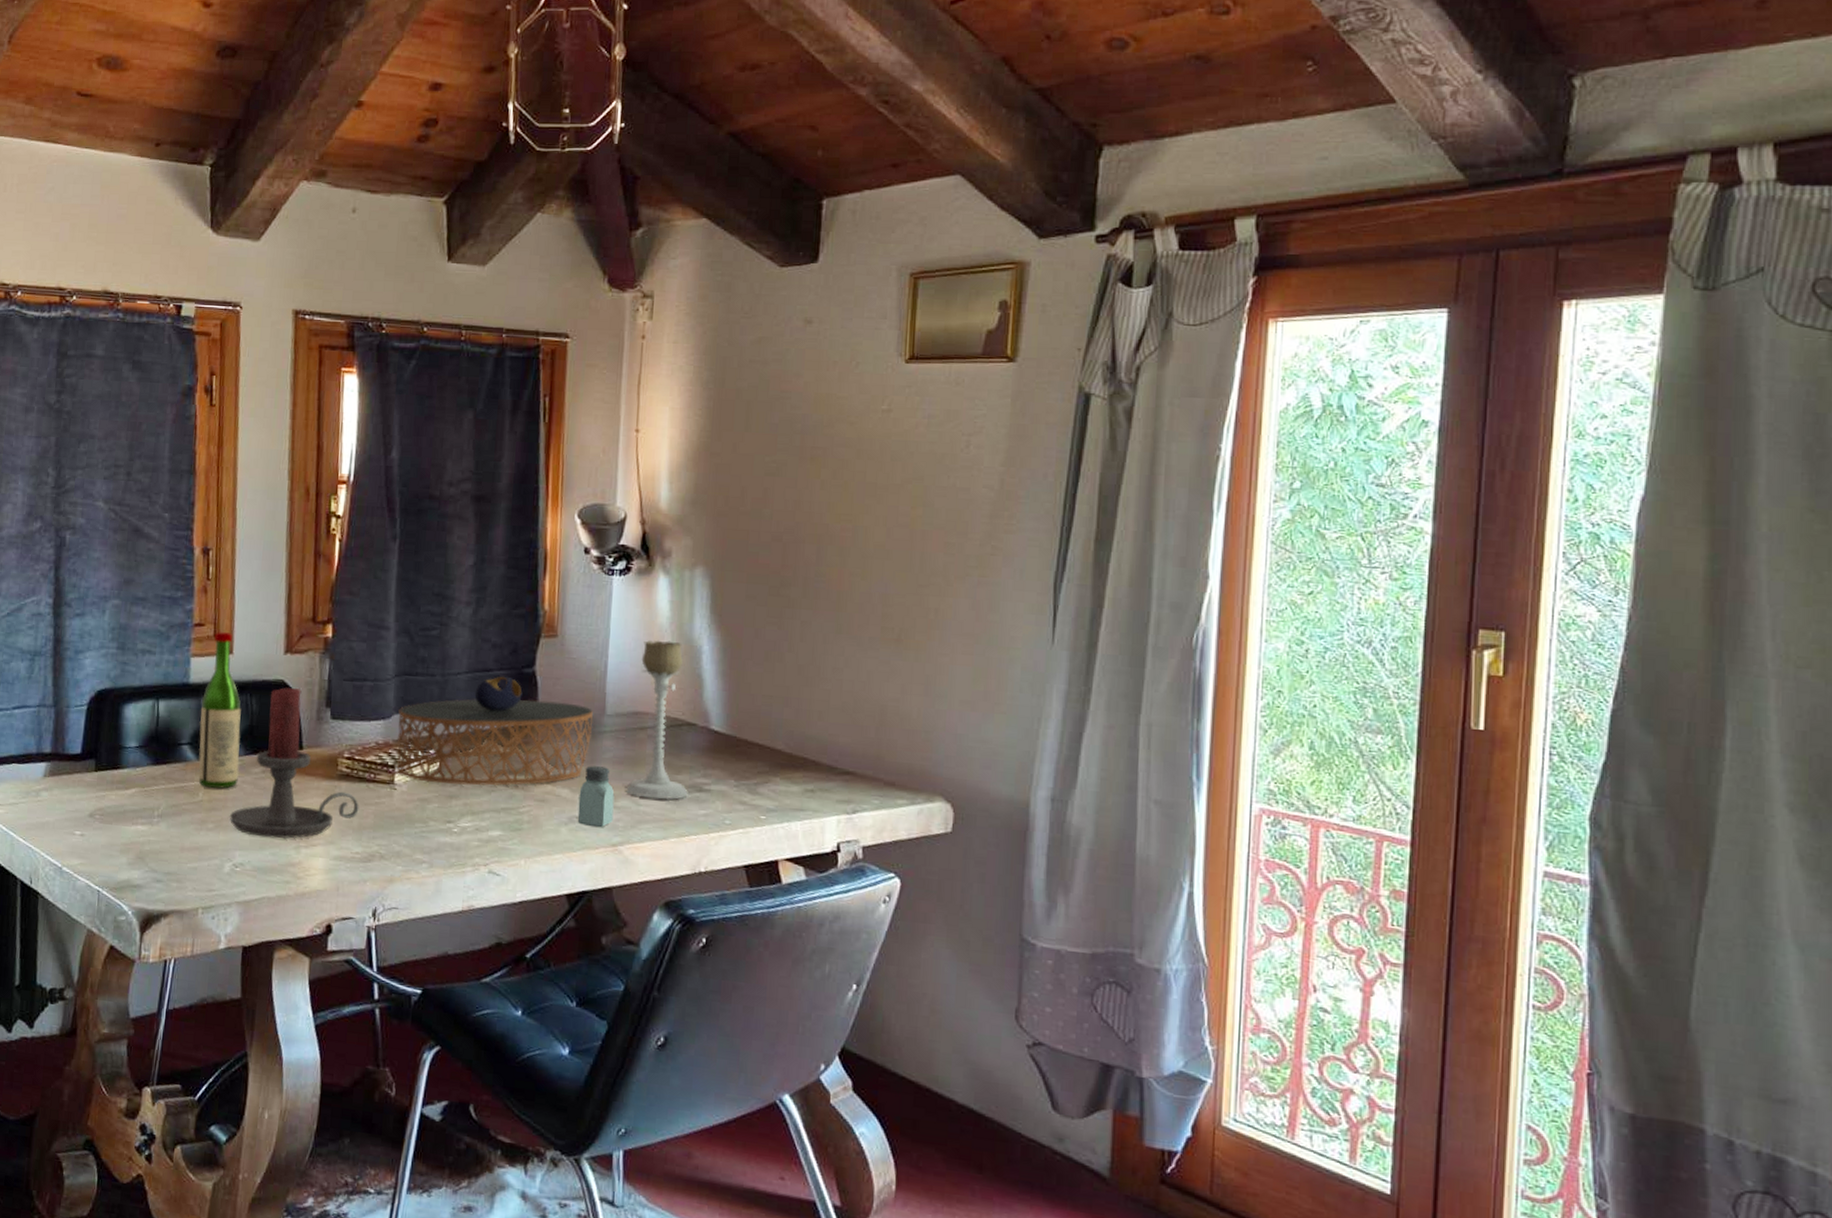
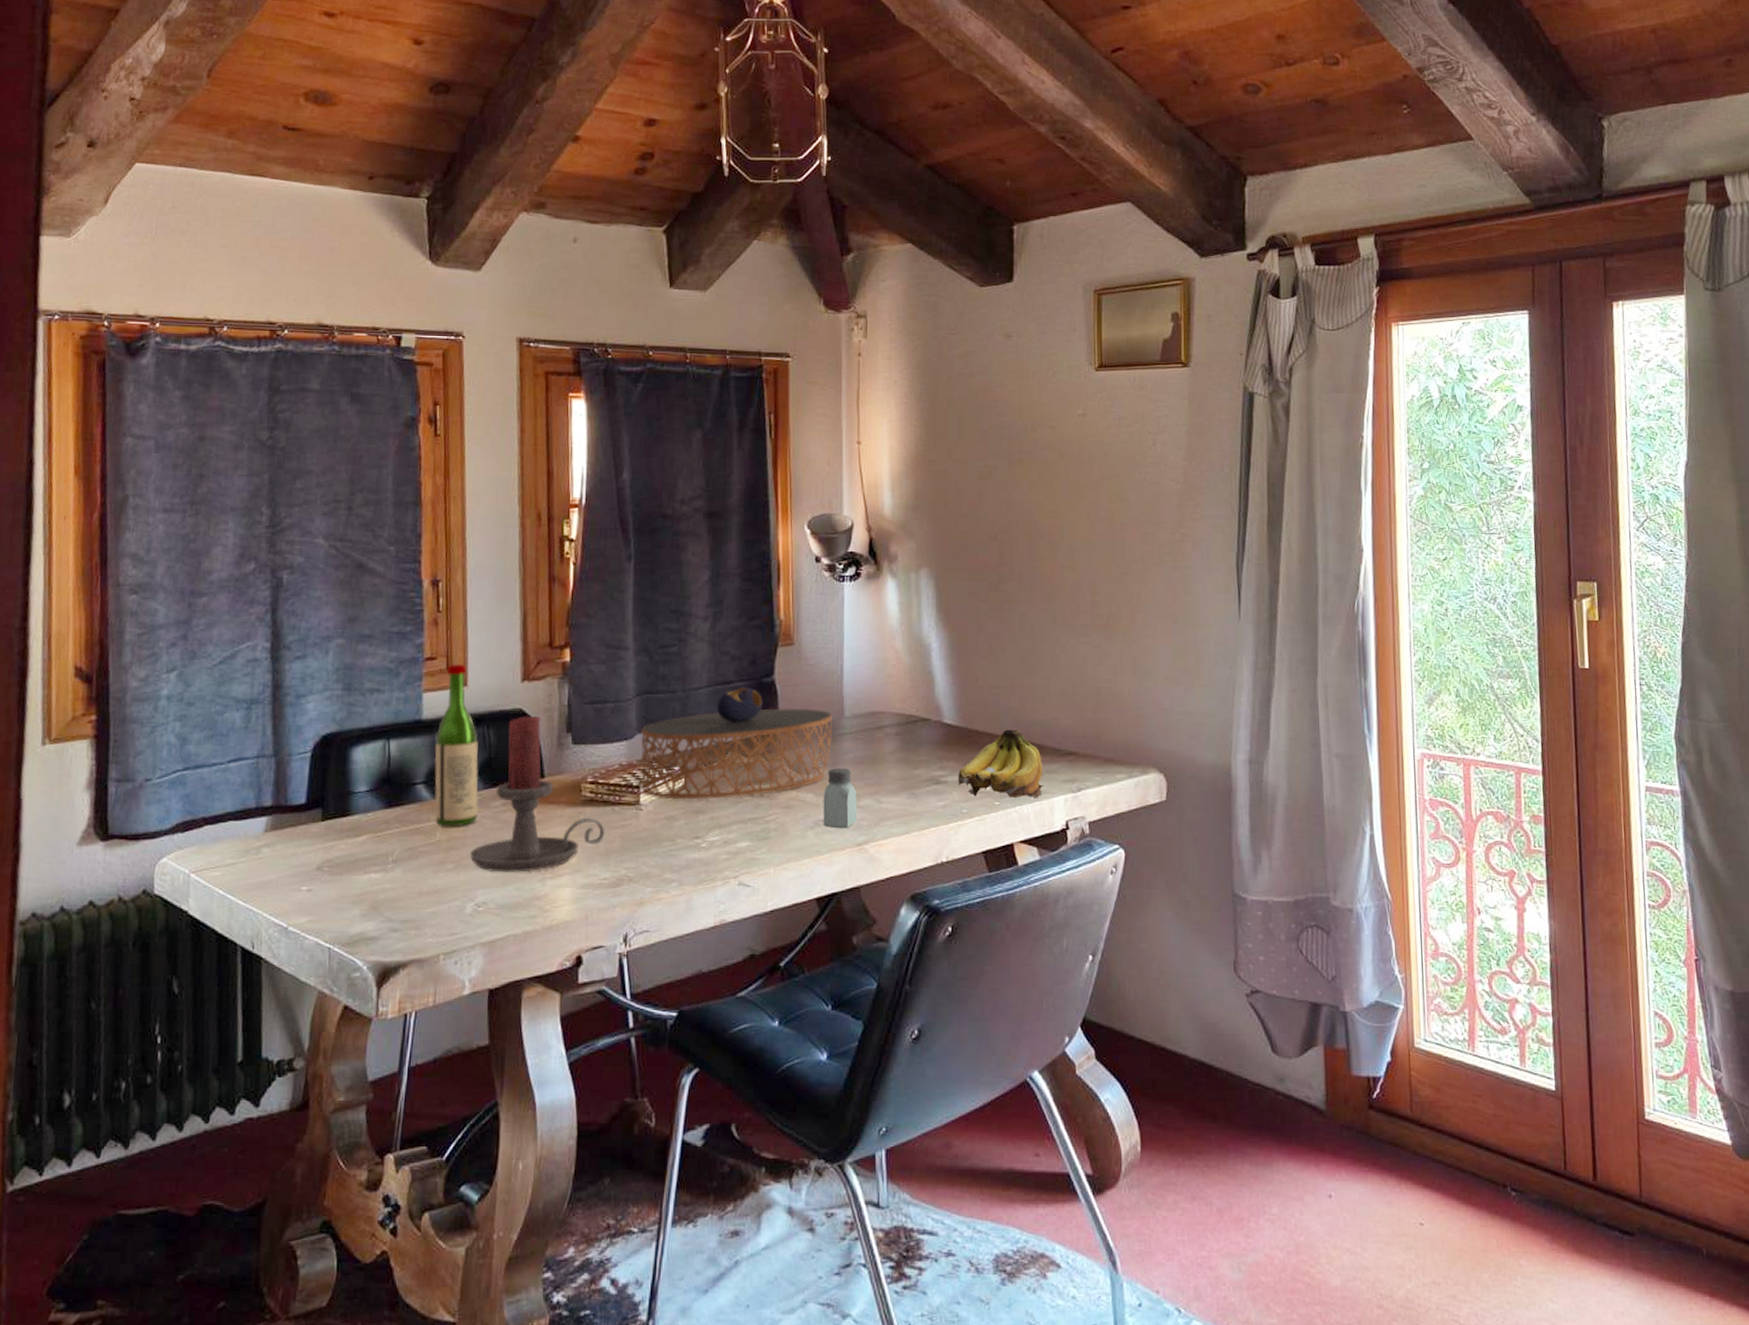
candle holder: present [624,640,690,800] -> none [866,641,928,795]
fruit: none [722,741,816,815] -> present [958,729,1044,799]

